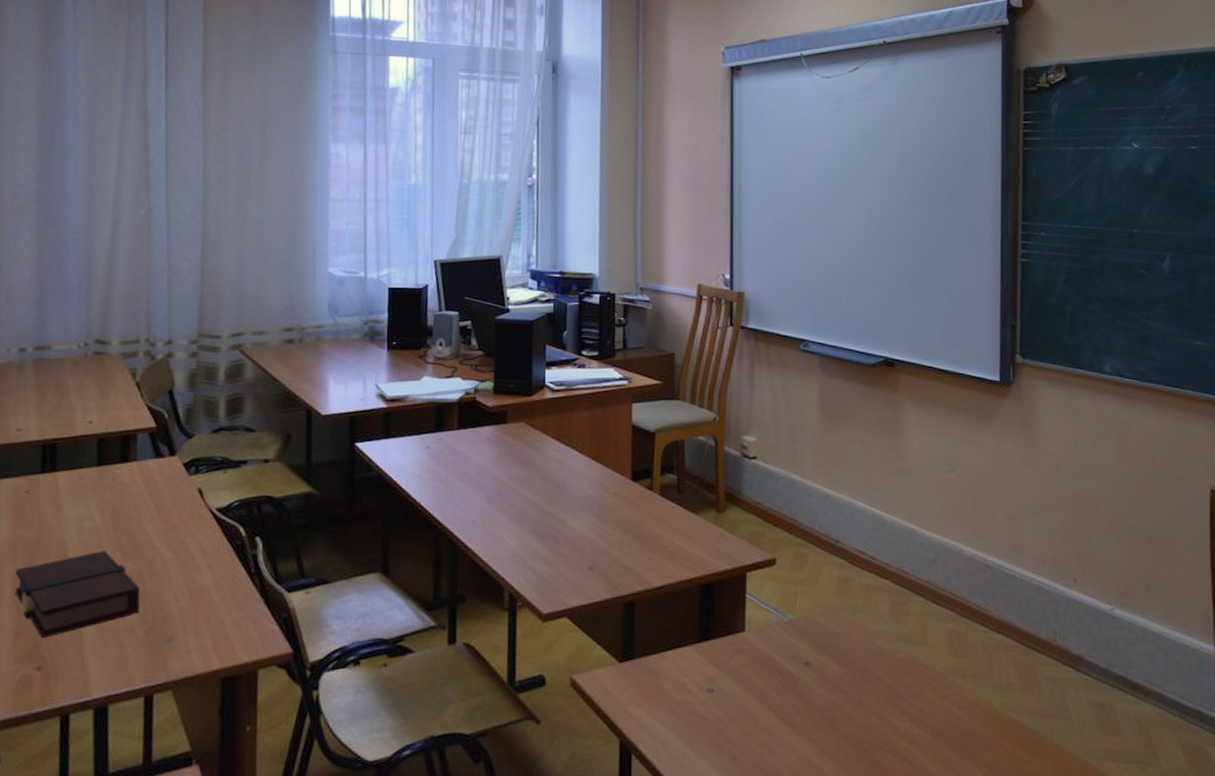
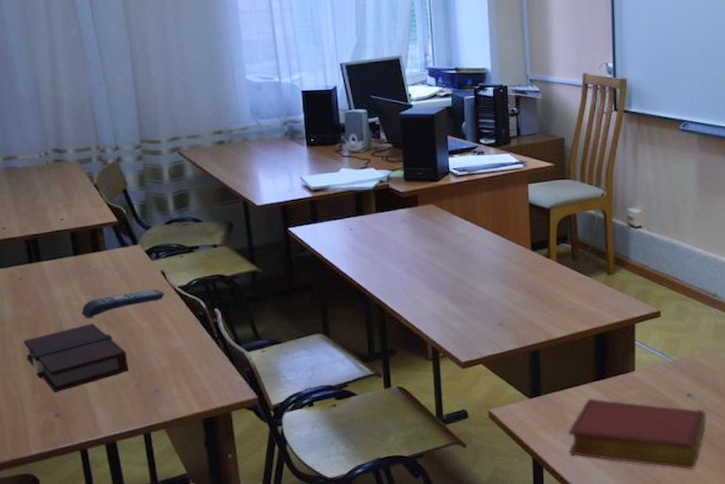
remote control: none [93,511,198,544] -> present [81,289,164,318]
book: none [663,664,828,760] -> present [568,398,707,469]

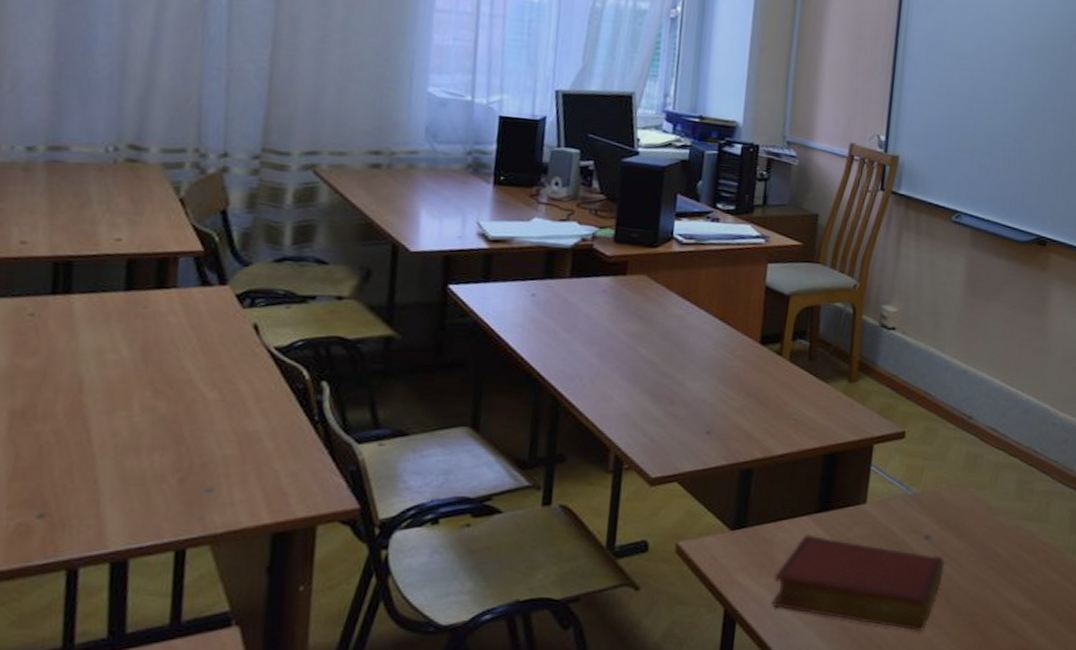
book: present [24,322,130,393] -> none [12,386,175,484]
remote control: present [81,289,164,318] -> none [116,347,252,380]

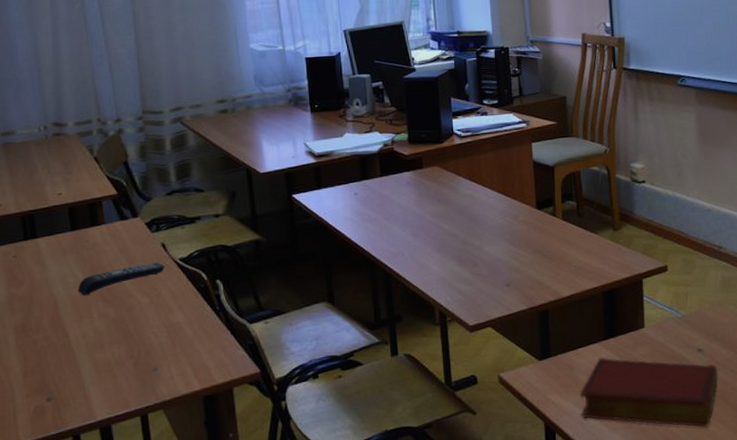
remote control: none [116,347,252,380] -> present [77,262,165,295]

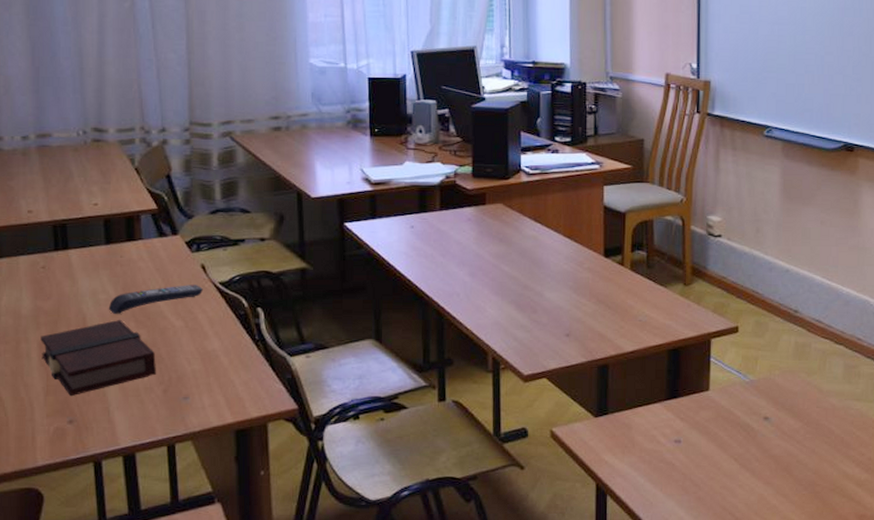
book: none [16,300,127,376] -> present [40,319,157,397]
book: present [580,357,719,428] -> none [635,419,785,500]

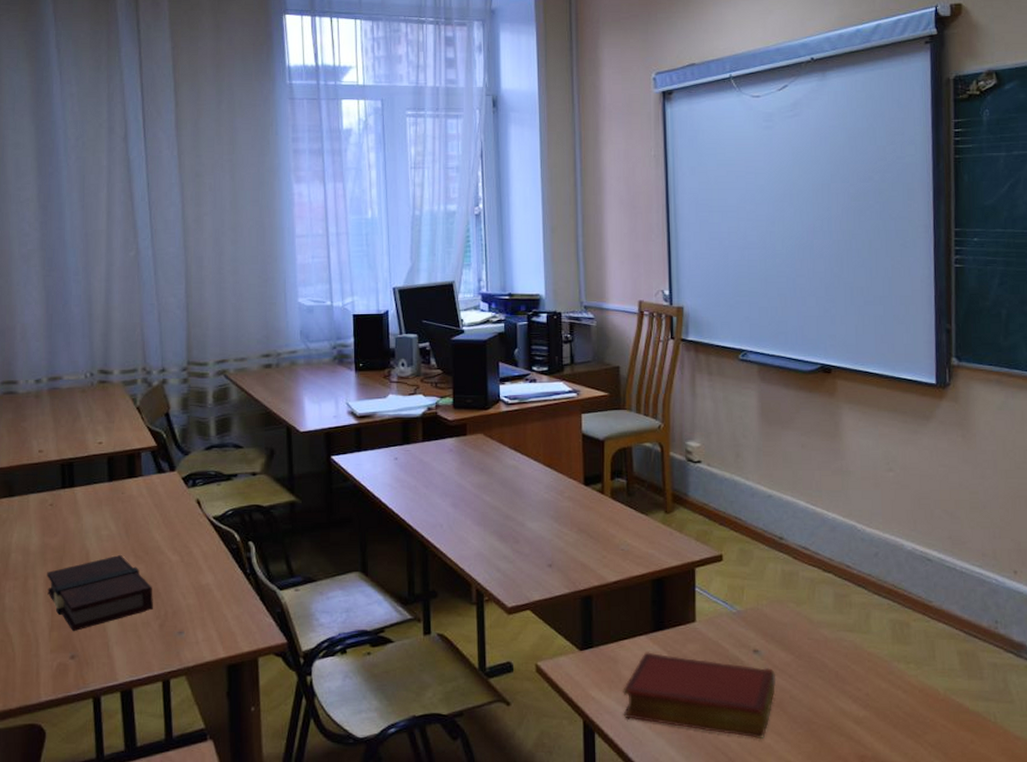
remote control: present [108,285,203,314] -> none [109,520,198,549]
book: none [635,419,785,500] -> present [623,652,777,738]

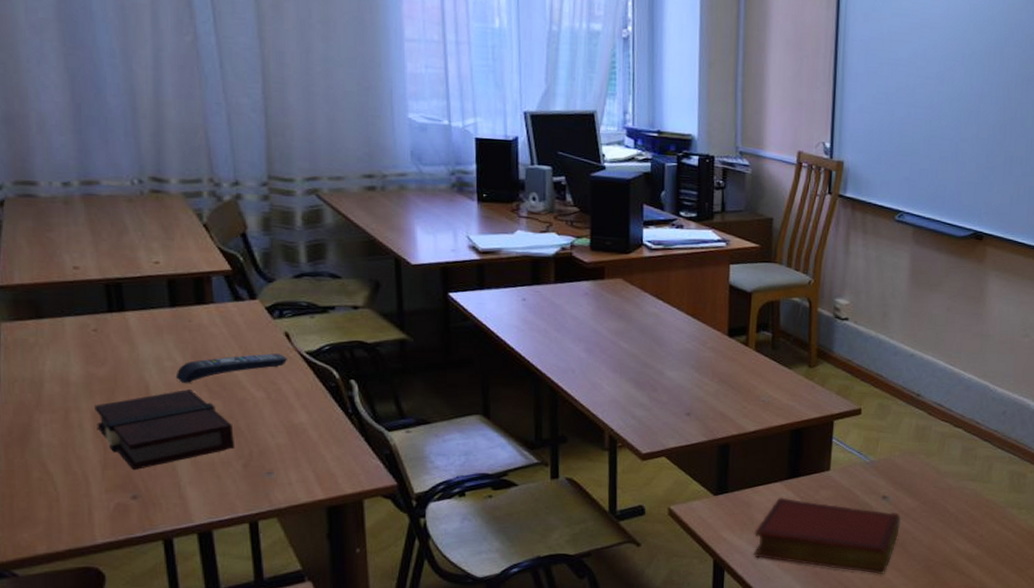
remote control: none [109,520,198,549] -> present [175,353,287,383]

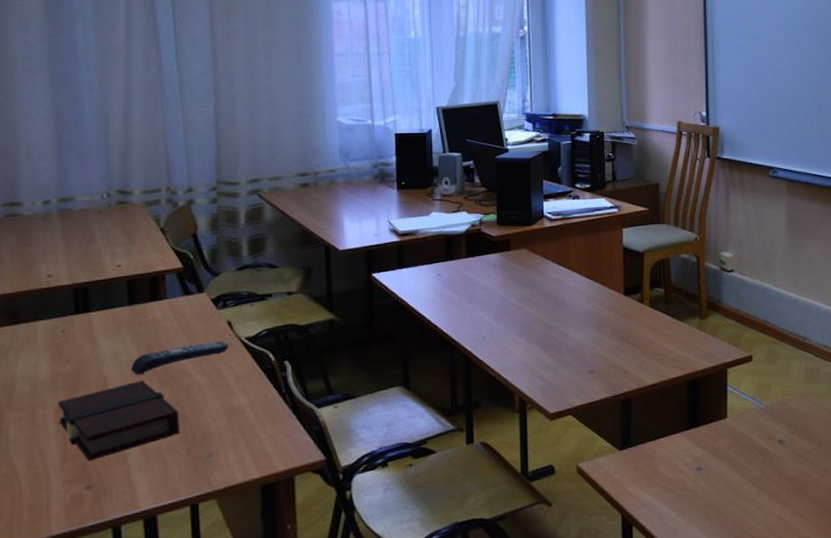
book: present [753,497,902,574] -> none [659,448,799,521]

